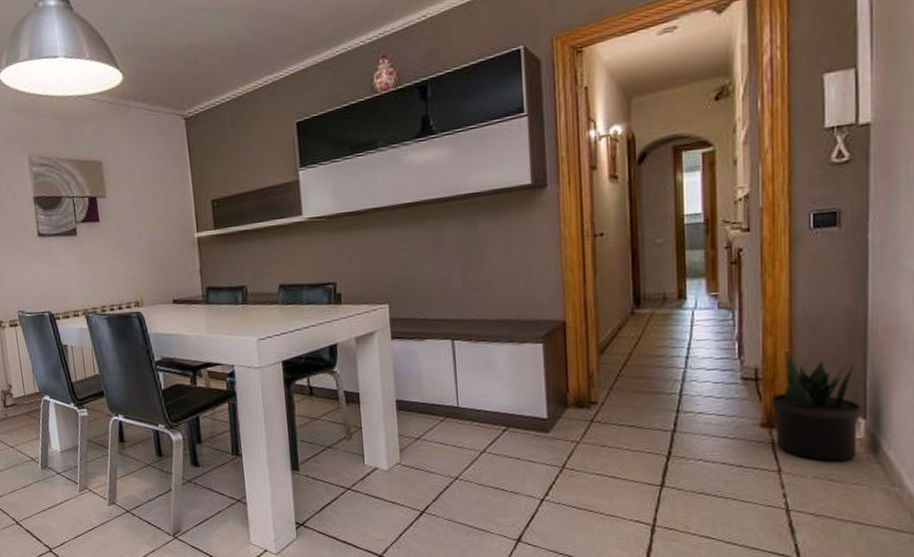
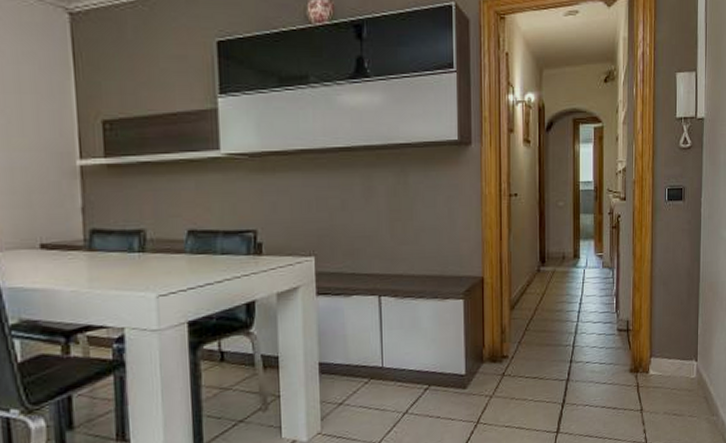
planter: present [772,351,861,461] -> none [638,305,695,399]

